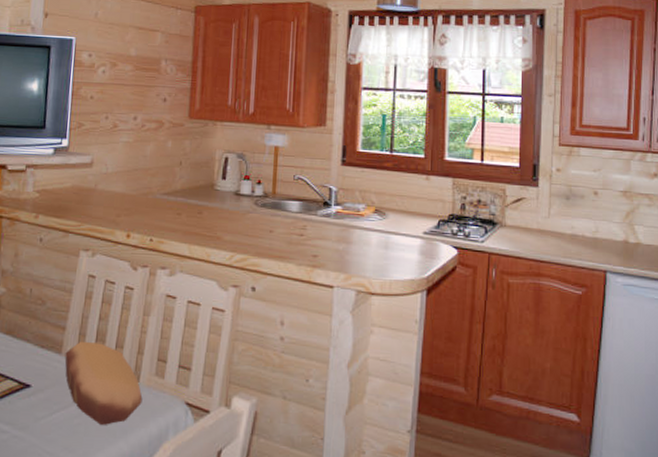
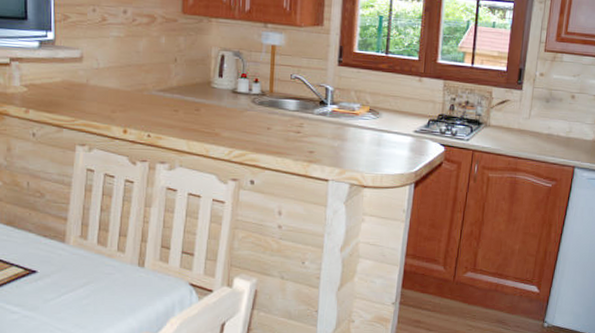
bread loaf: present [64,341,143,425] -> none [69,230,148,304]

